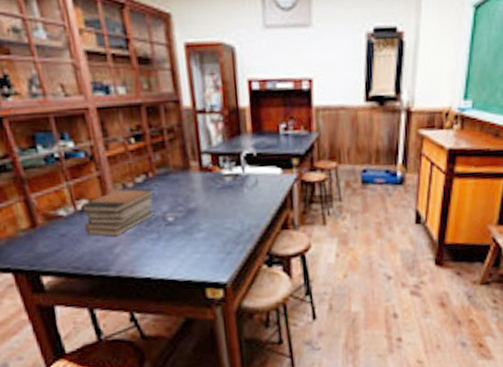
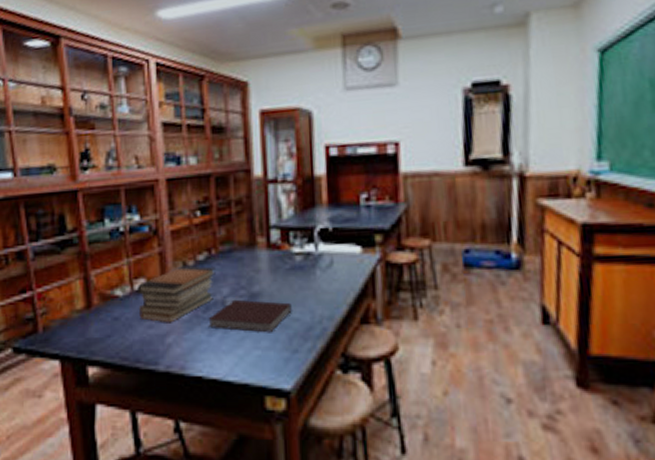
notebook: none [151,214,225,241] -> present [208,299,292,333]

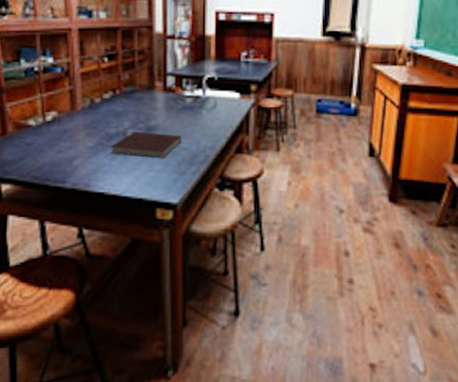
book stack: present [136,265,216,323] -> none [48,102,119,149]

